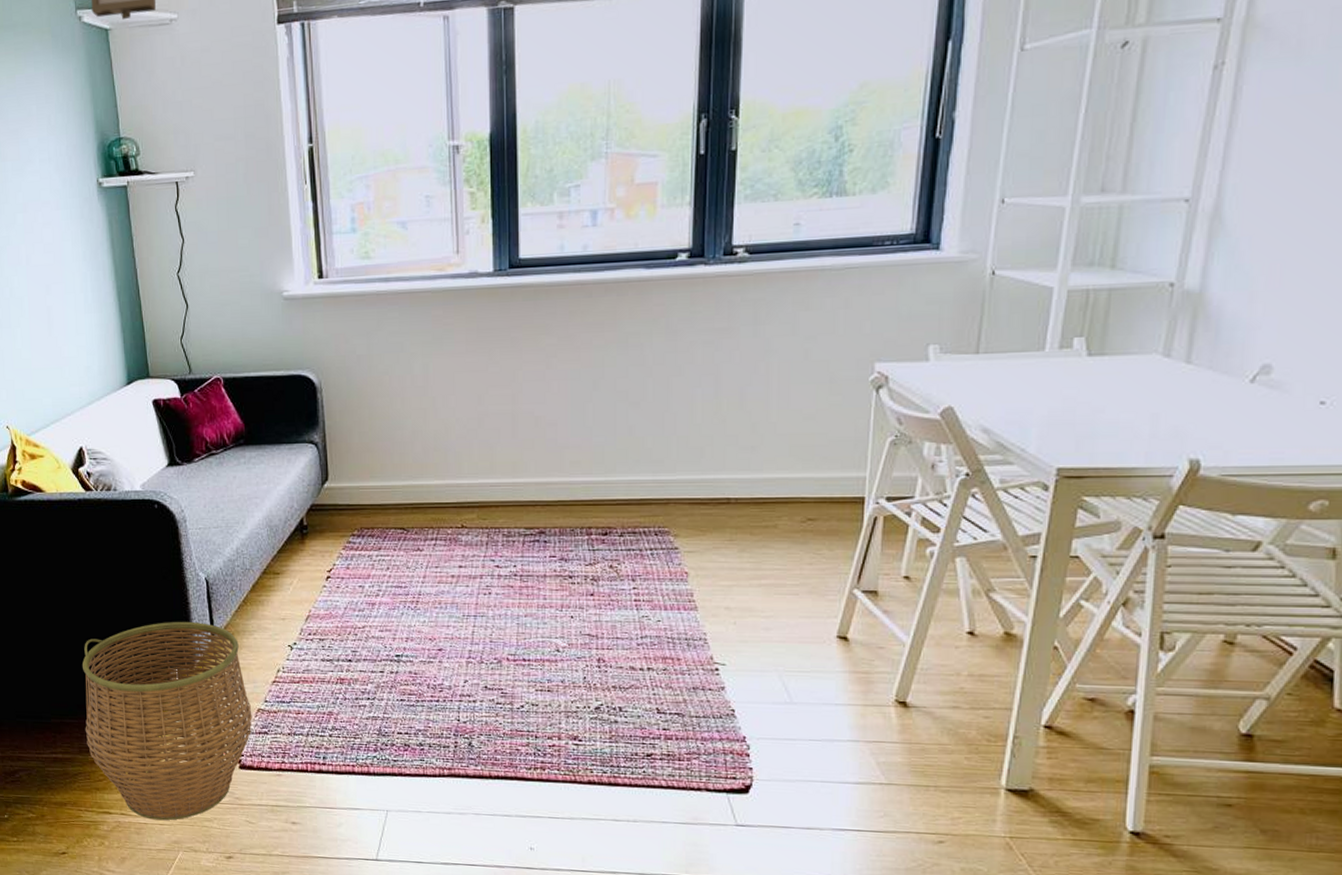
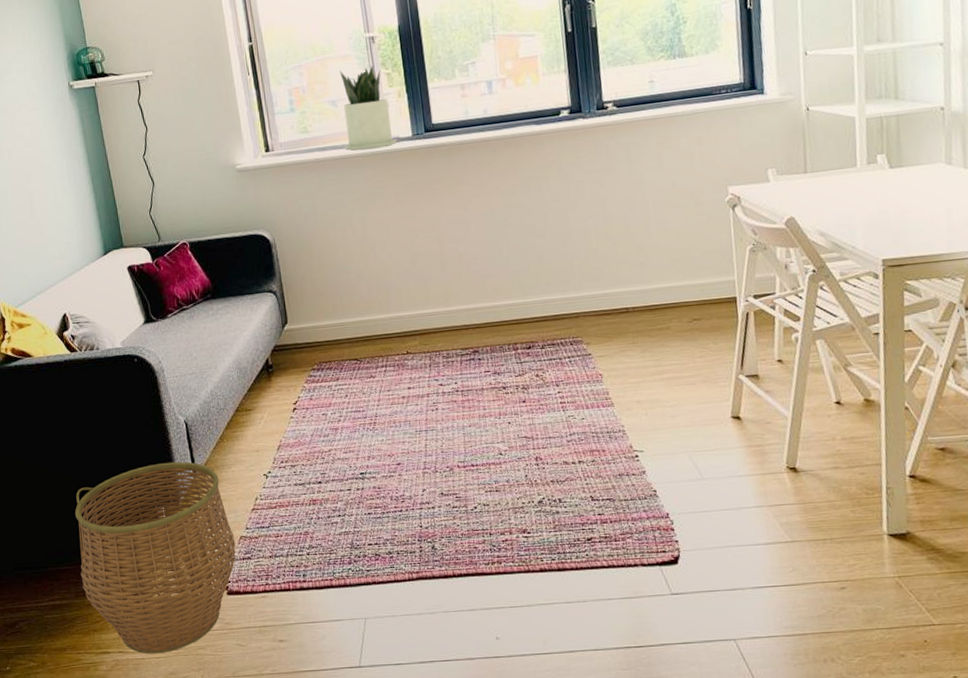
planter: none [412,181,474,285] -> present [340,65,397,151]

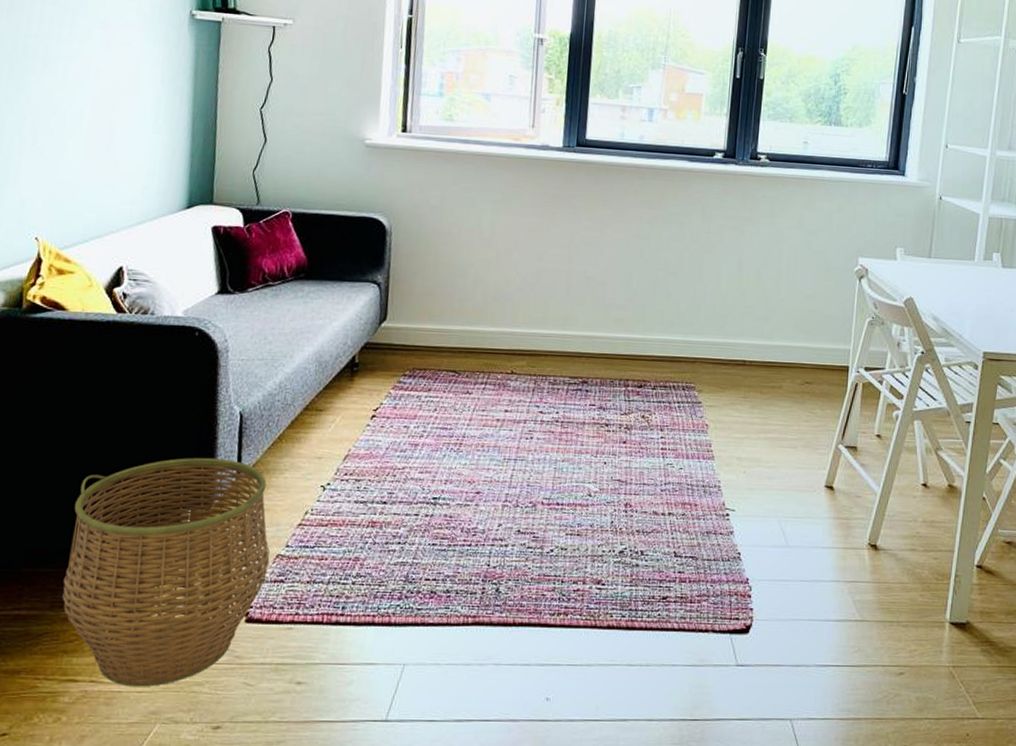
planter: present [340,65,397,151] -> none [489,65,546,153]

